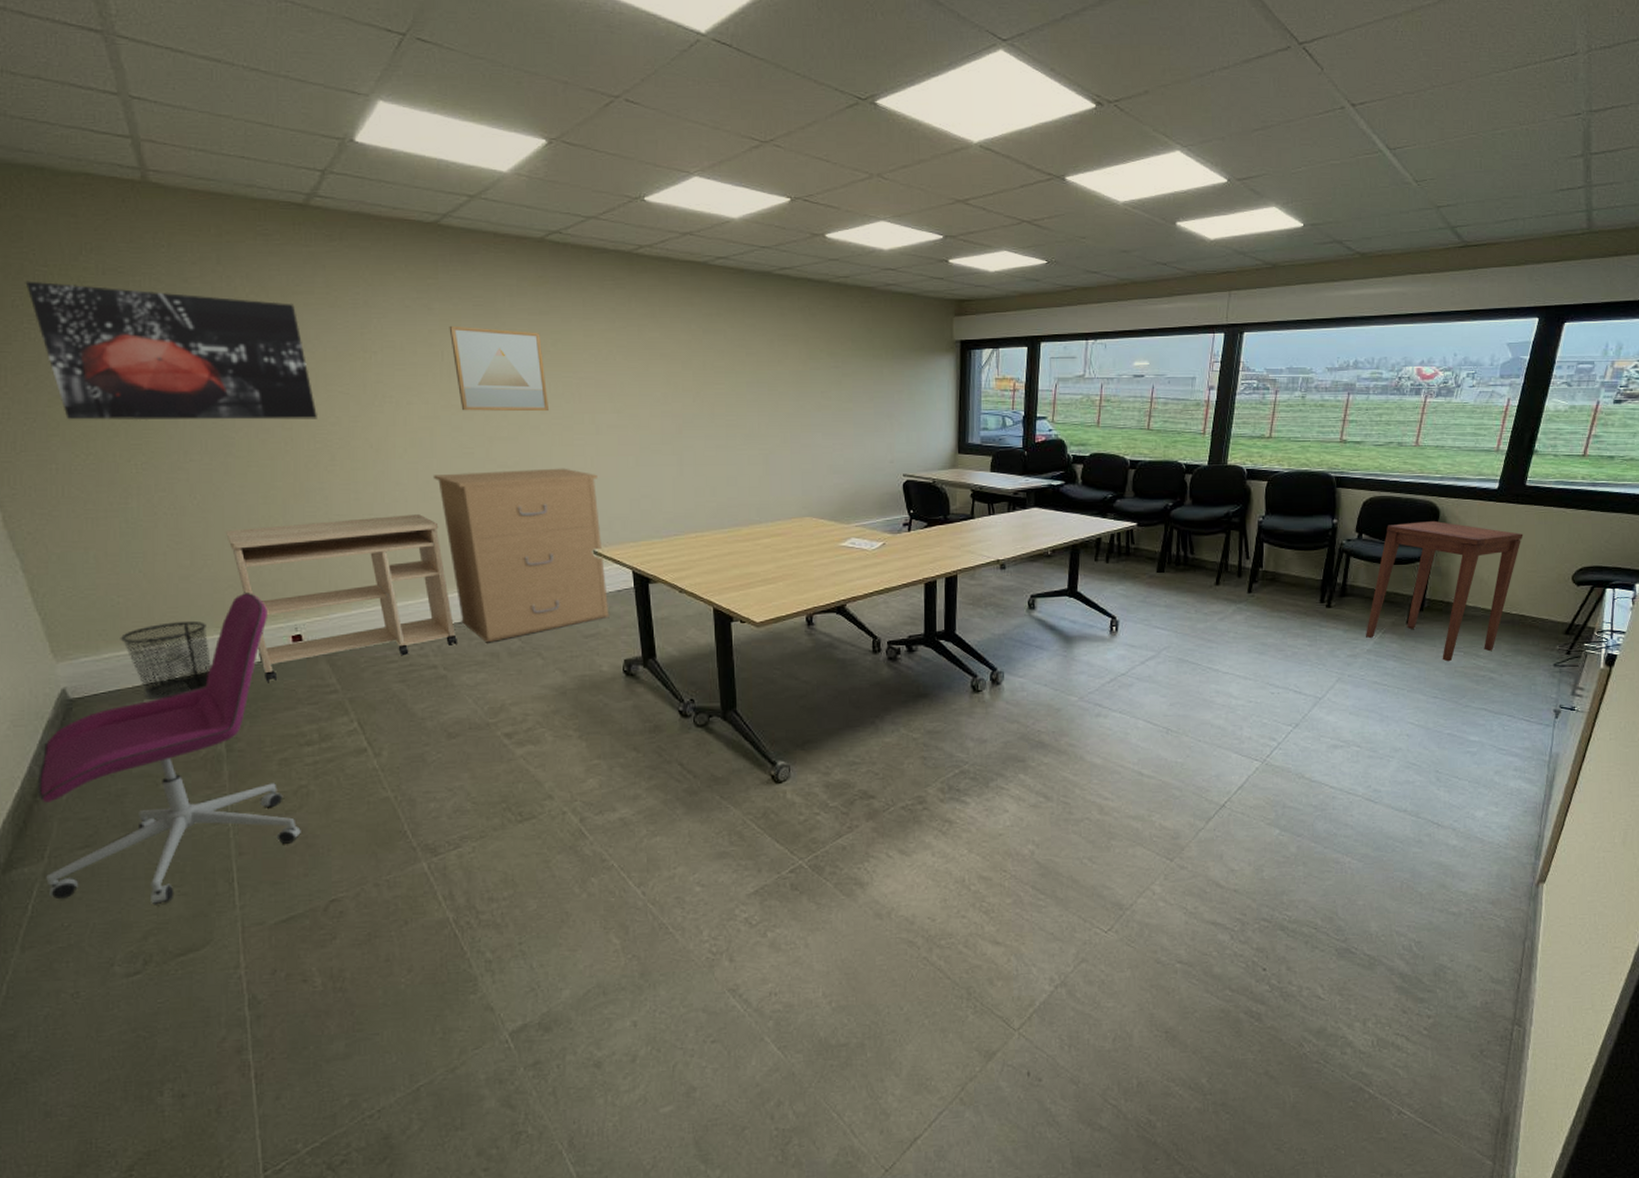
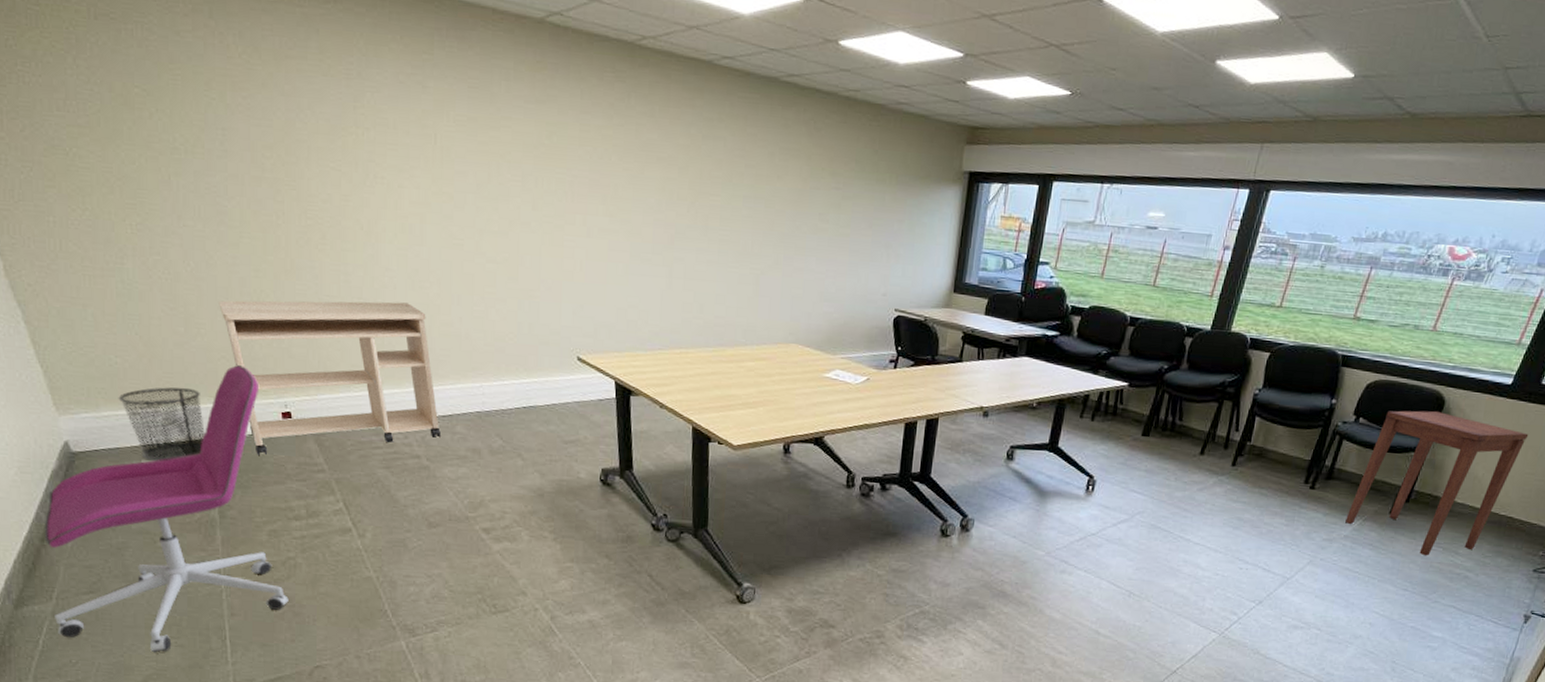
wall art: present [25,281,317,421] -> none [17,19,309,194]
filing cabinet: present [432,468,610,643] -> none [422,264,590,439]
wall art: present [449,325,549,412] -> none [443,107,541,209]

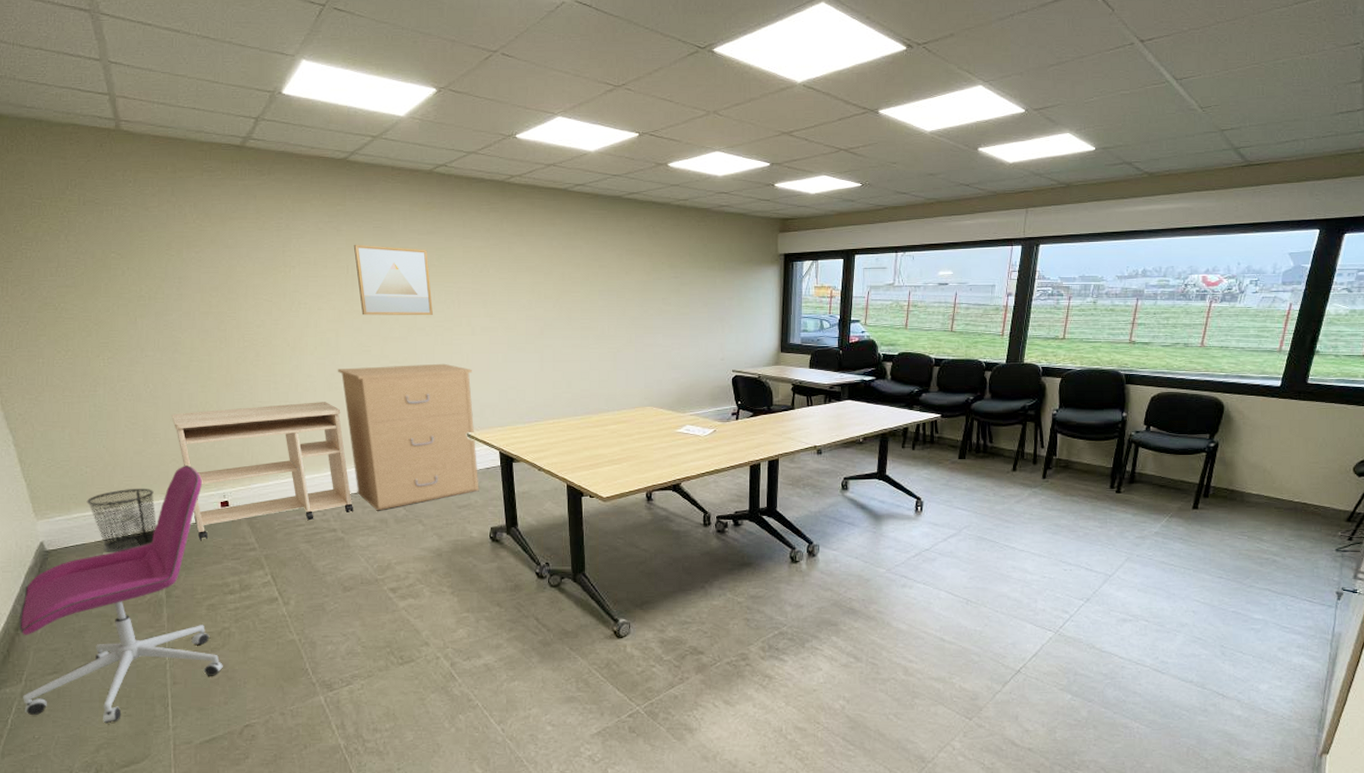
filing cabinet: none [422,264,590,439] -> present [337,363,479,511]
wall art: none [443,107,541,209] -> present [353,244,433,316]
side table: present [1345,410,1529,556] -> none [1153,415,1306,545]

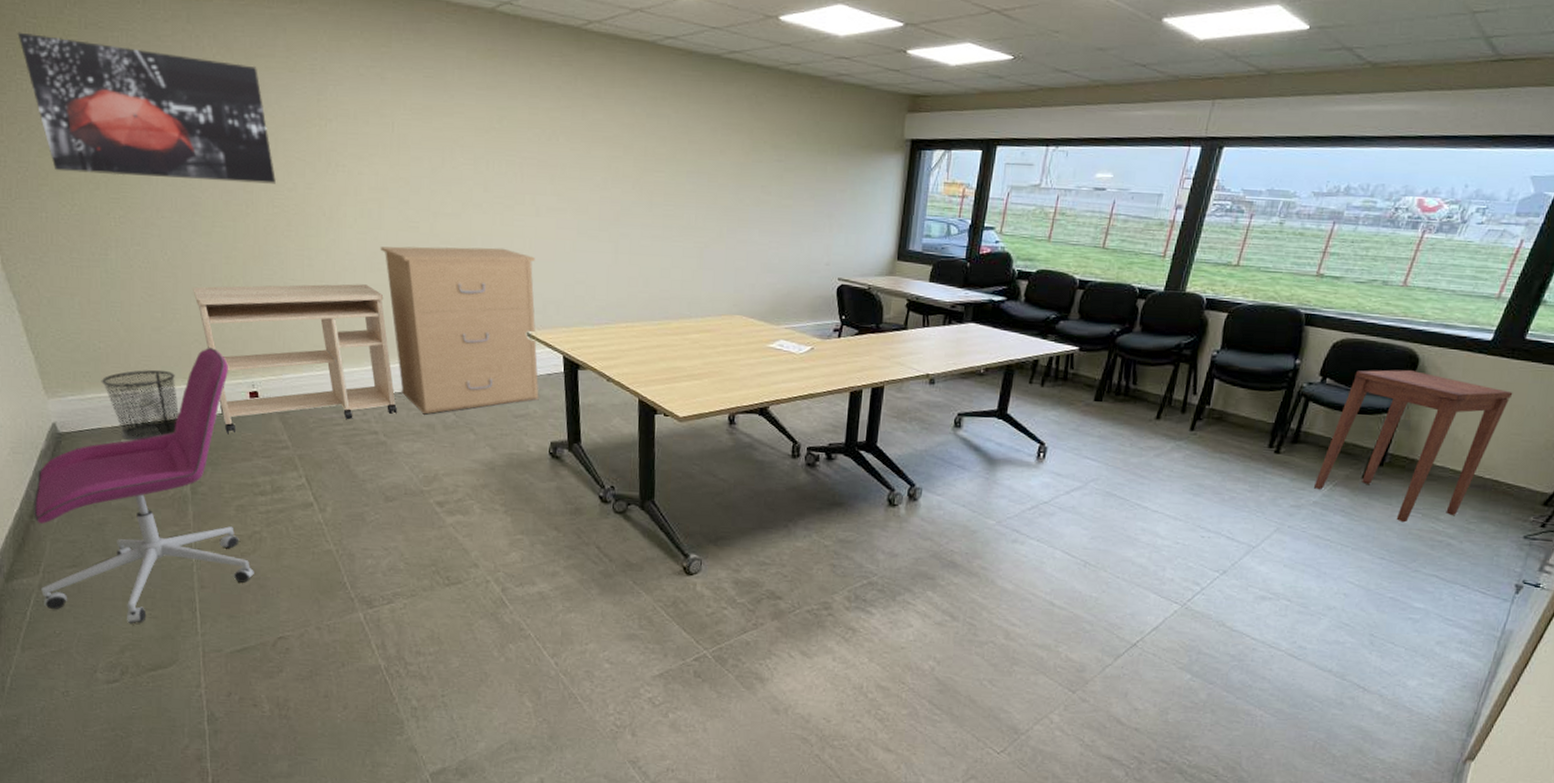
wall art: none [24,211,246,324] -> present [17,32,276,184]
wall art: present [353,244,433,316] -> none [400,96,492,190]
side table: none [1153,415,1306,545] -> present [1314,370,1513,523]

